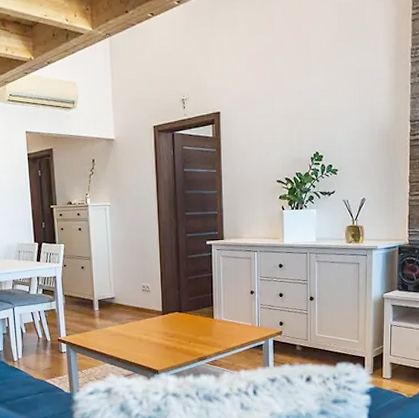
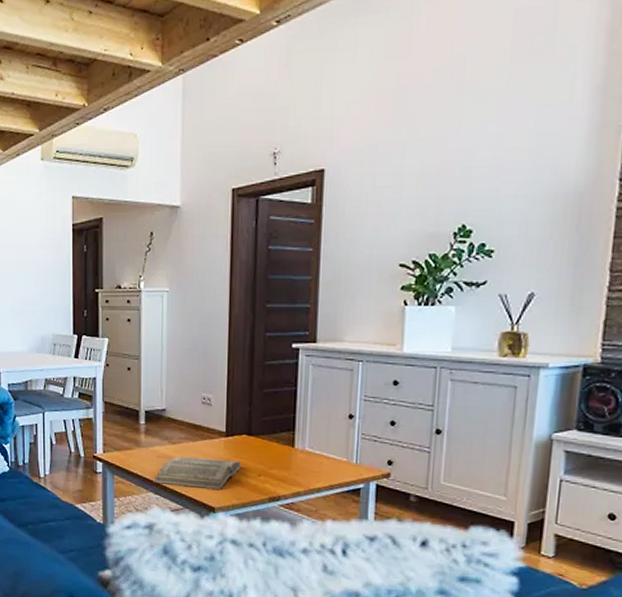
book: none [109,332,176,356] -> present [153,455,242,489]

